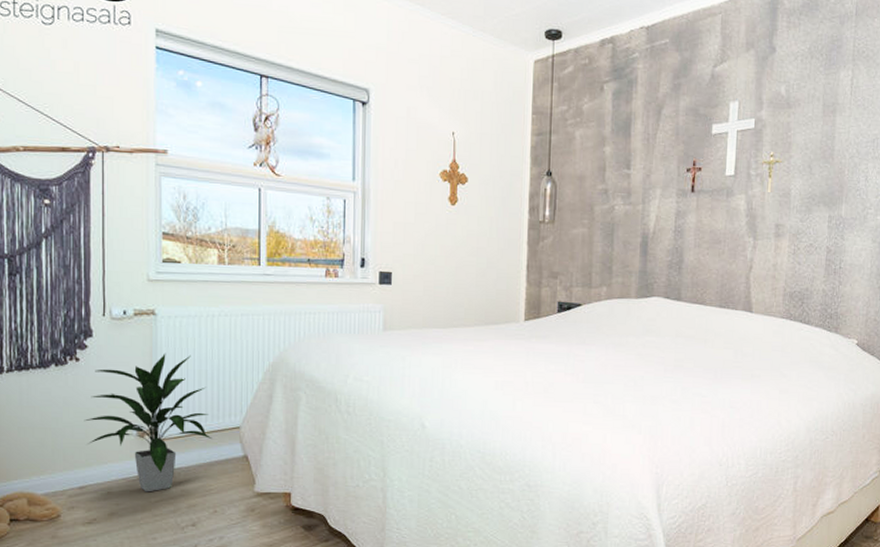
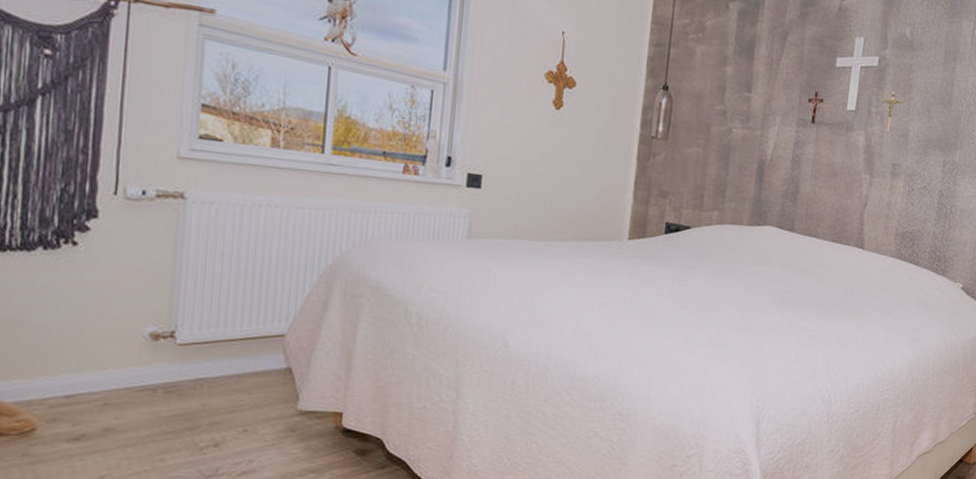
indoor plant: present [84,352,212,492] -> none [78,243,248,406]

